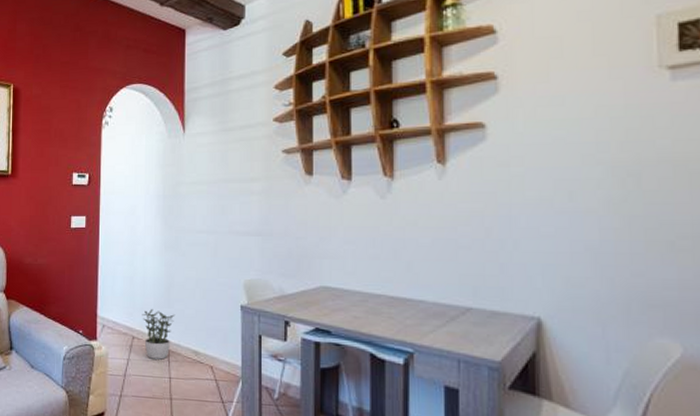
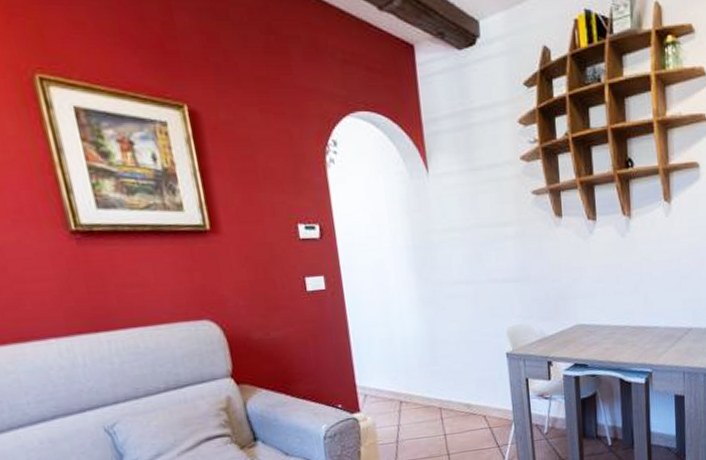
potted plant: present [142,309,175,360] -> none [407,370,443,420]

